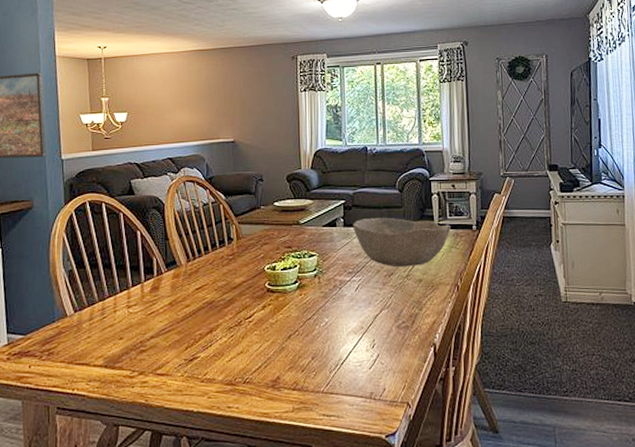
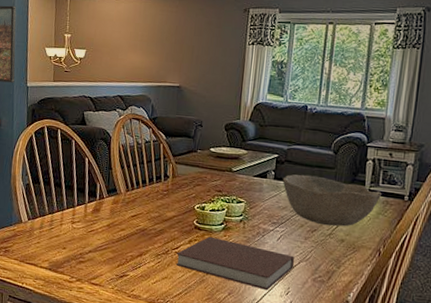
notebook: none [251,298,377,347] -> present [175,236,295,291]

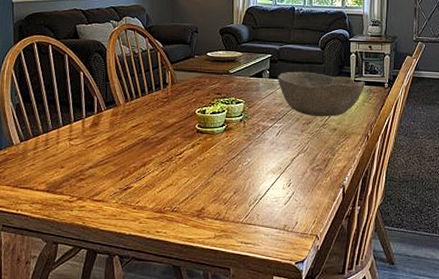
notebook: present [175,236,295,291] -> none [180,139,294,185]

